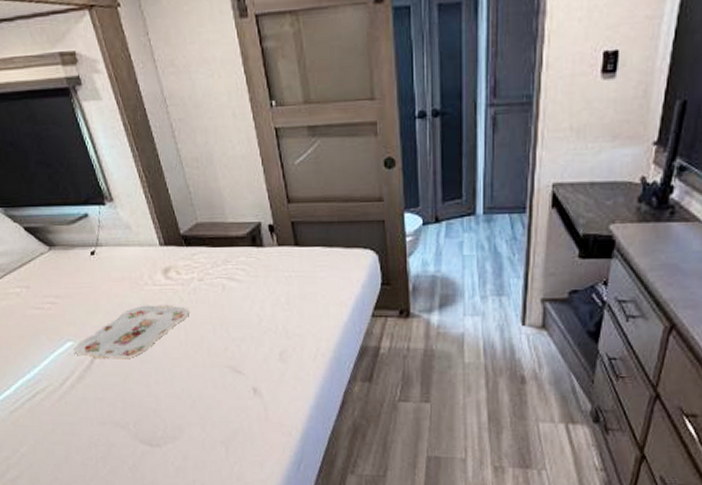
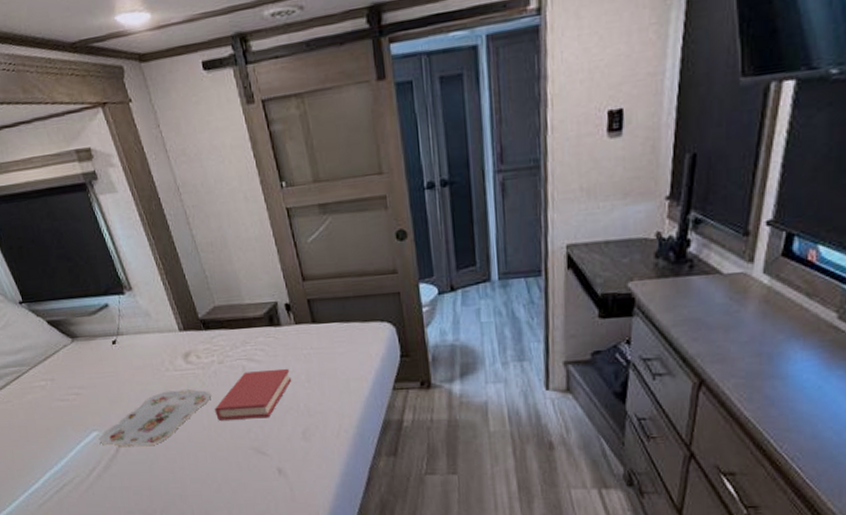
hardback book: none [193,289,272,338] -> present [215,368,292,421]

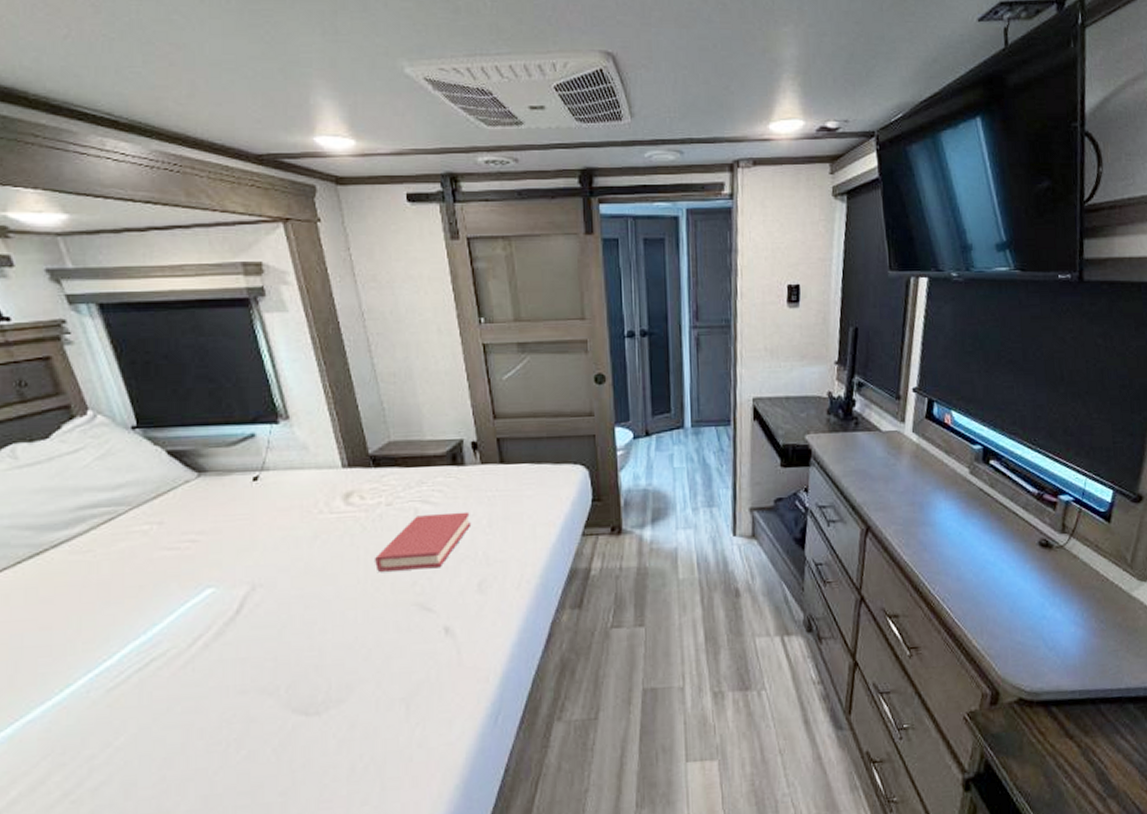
serving tray: present [99,389,212,448] -> none [214,535,373,608]

